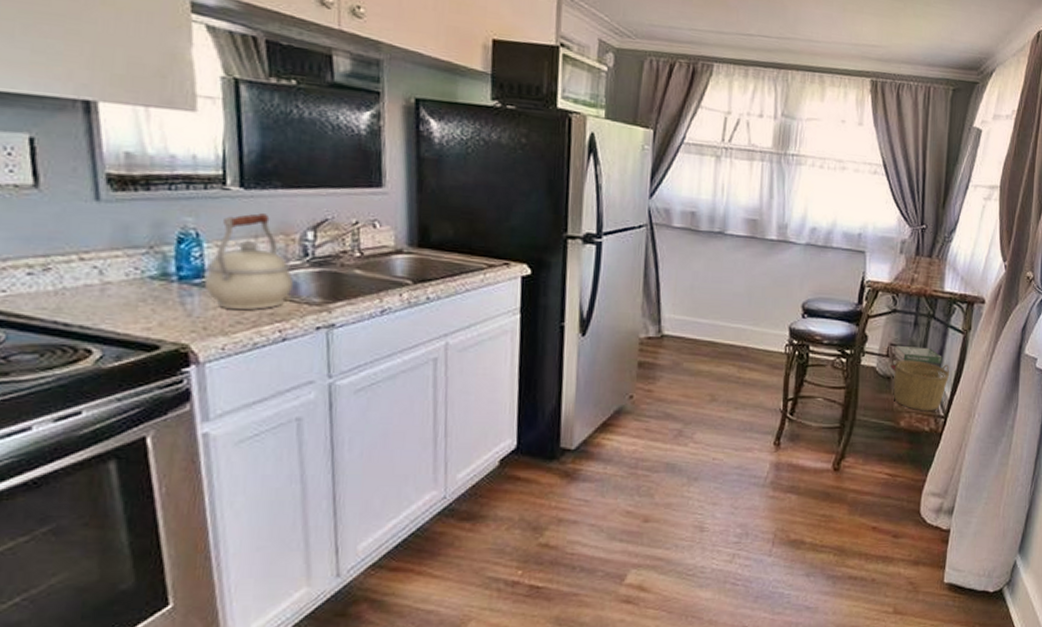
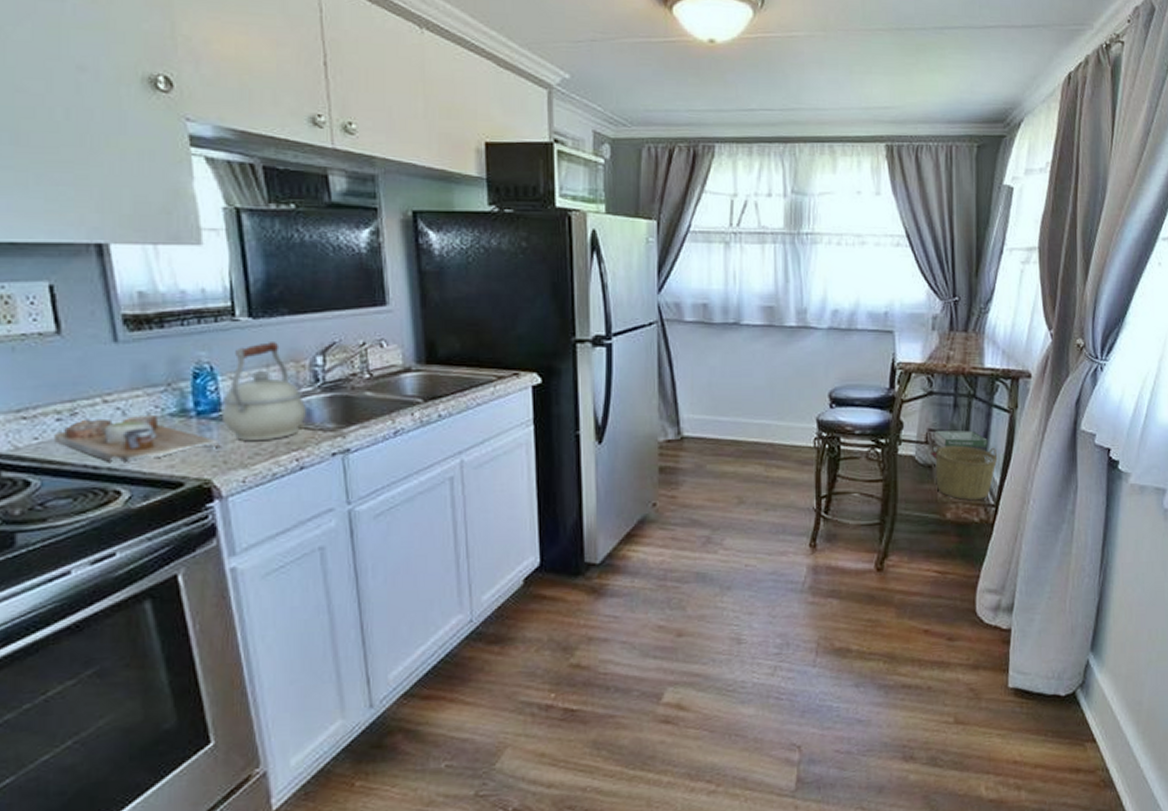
cutting board: none [24,275,202,322] -> present [55,414,221,463]

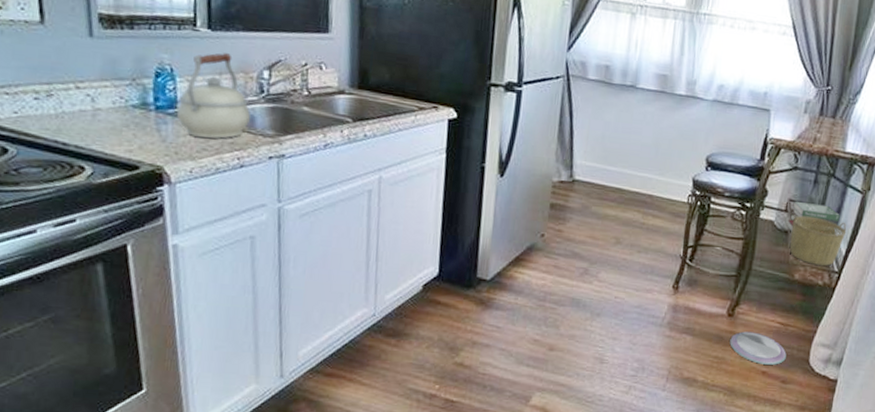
cutting board: present [55,414,221,463] -> none [31,102,174,143]
pet bowl: none [883,585,949,622] -> present [730,331,787,365]

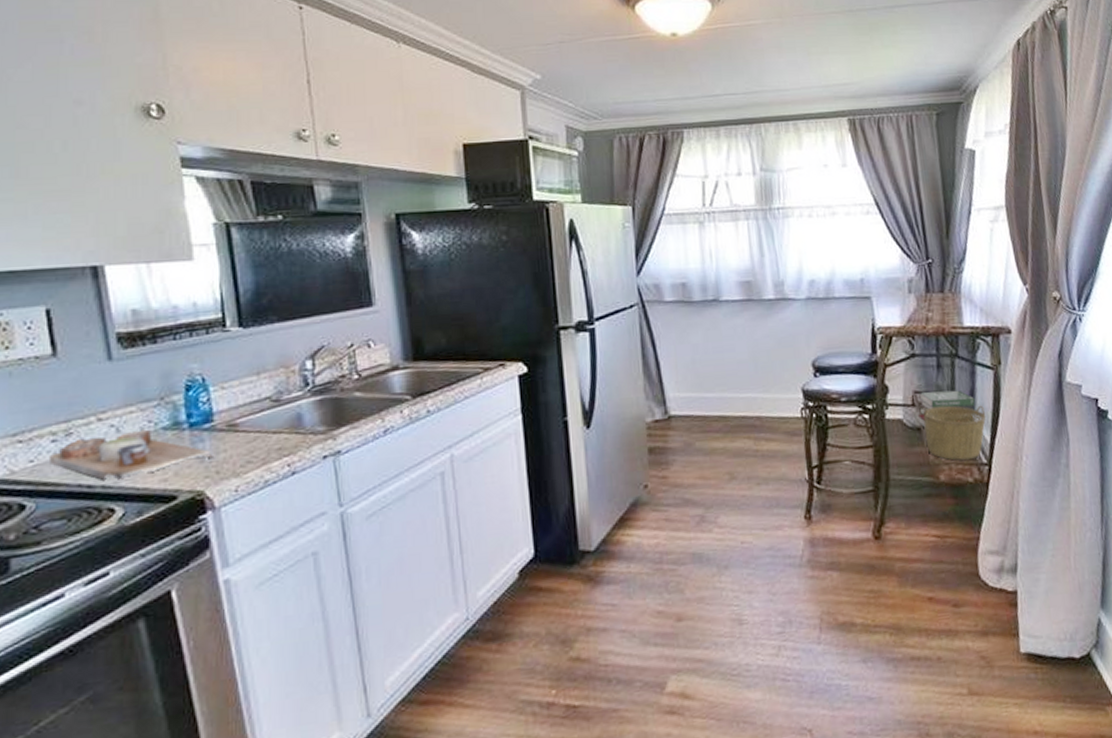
cutting board: none [31,102,174,143] -> present [50,429,213,480]
kettle: present [177,53,250,139] -> none [213,349,296,450]
pet bowl: present [730,331,787,365] -> none [883,552,952,590]

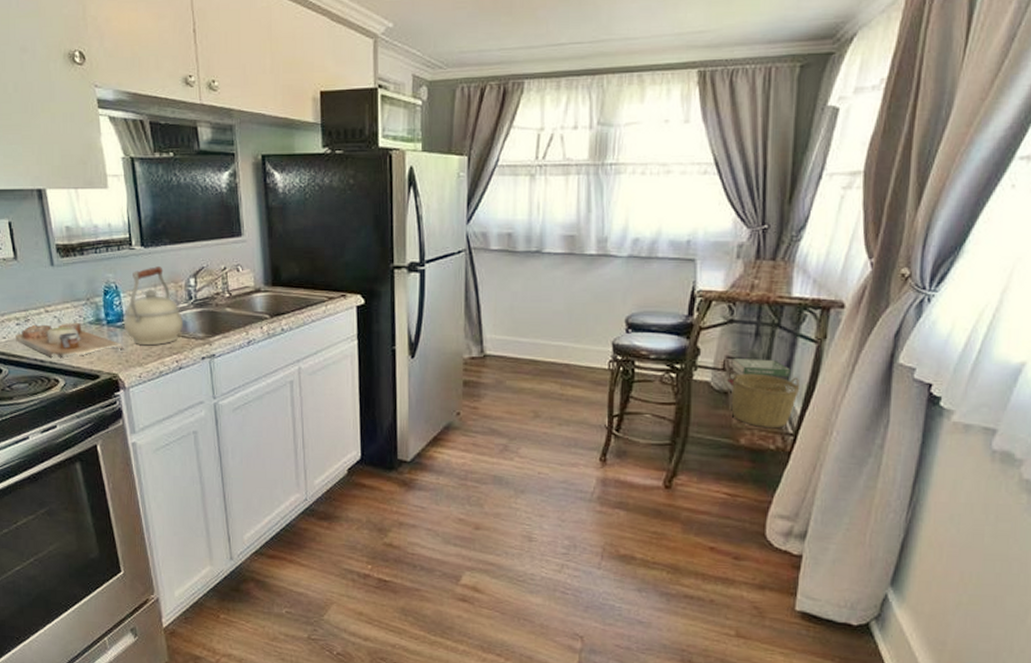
kettle: none [213,349,296,450] -> present [123,266,183,346]

